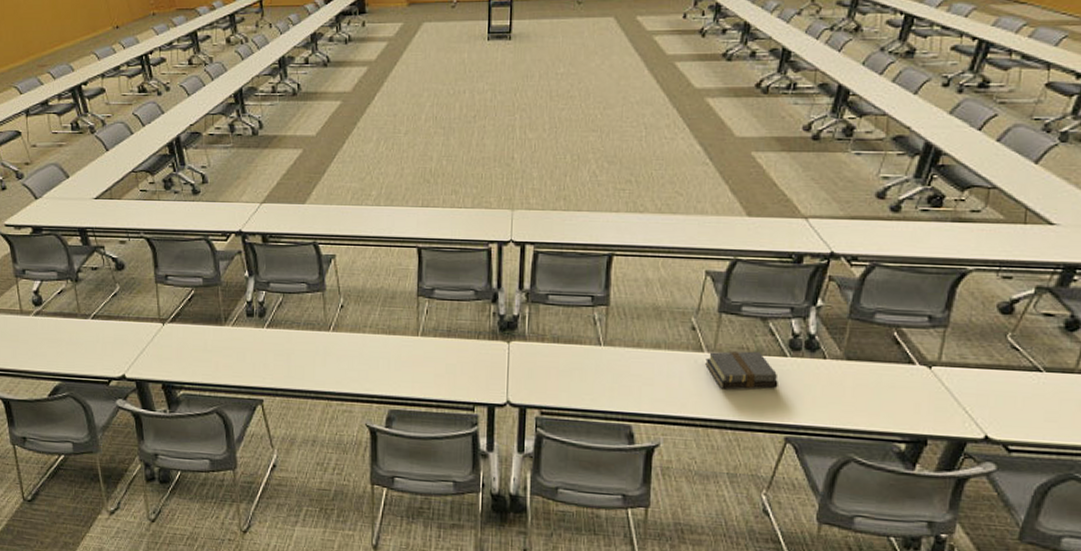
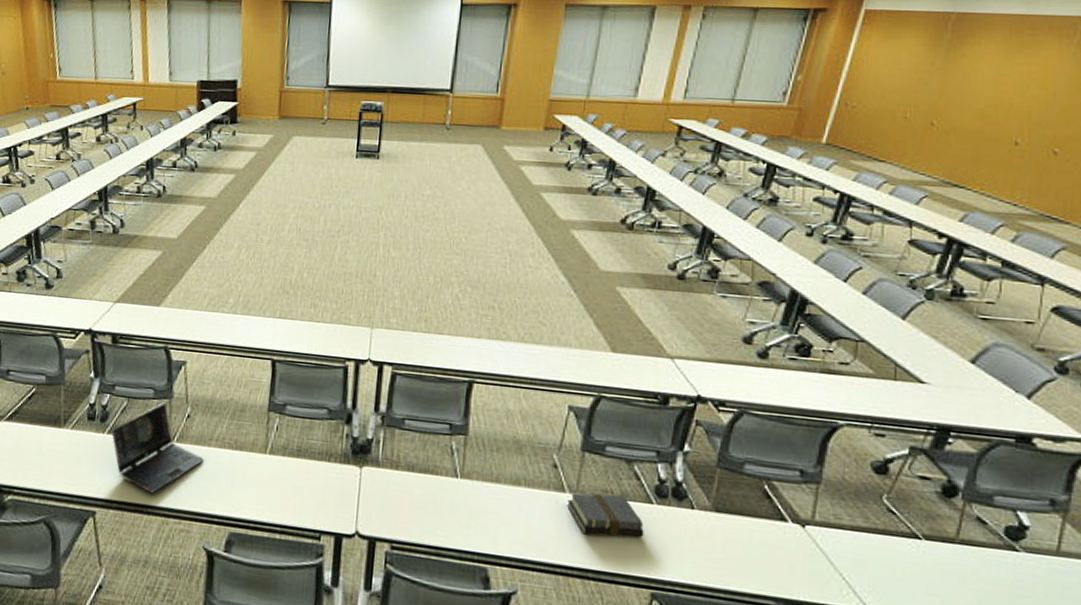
laptop computer: none [269,295,360,380] -> present [110,402,204,494]

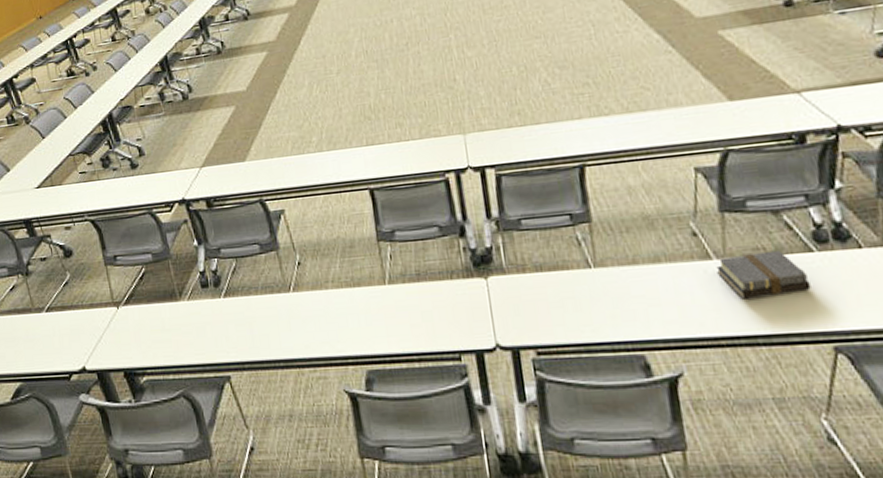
laptop computer: present [110,402,204,494] -> none [226,254,324,348]

